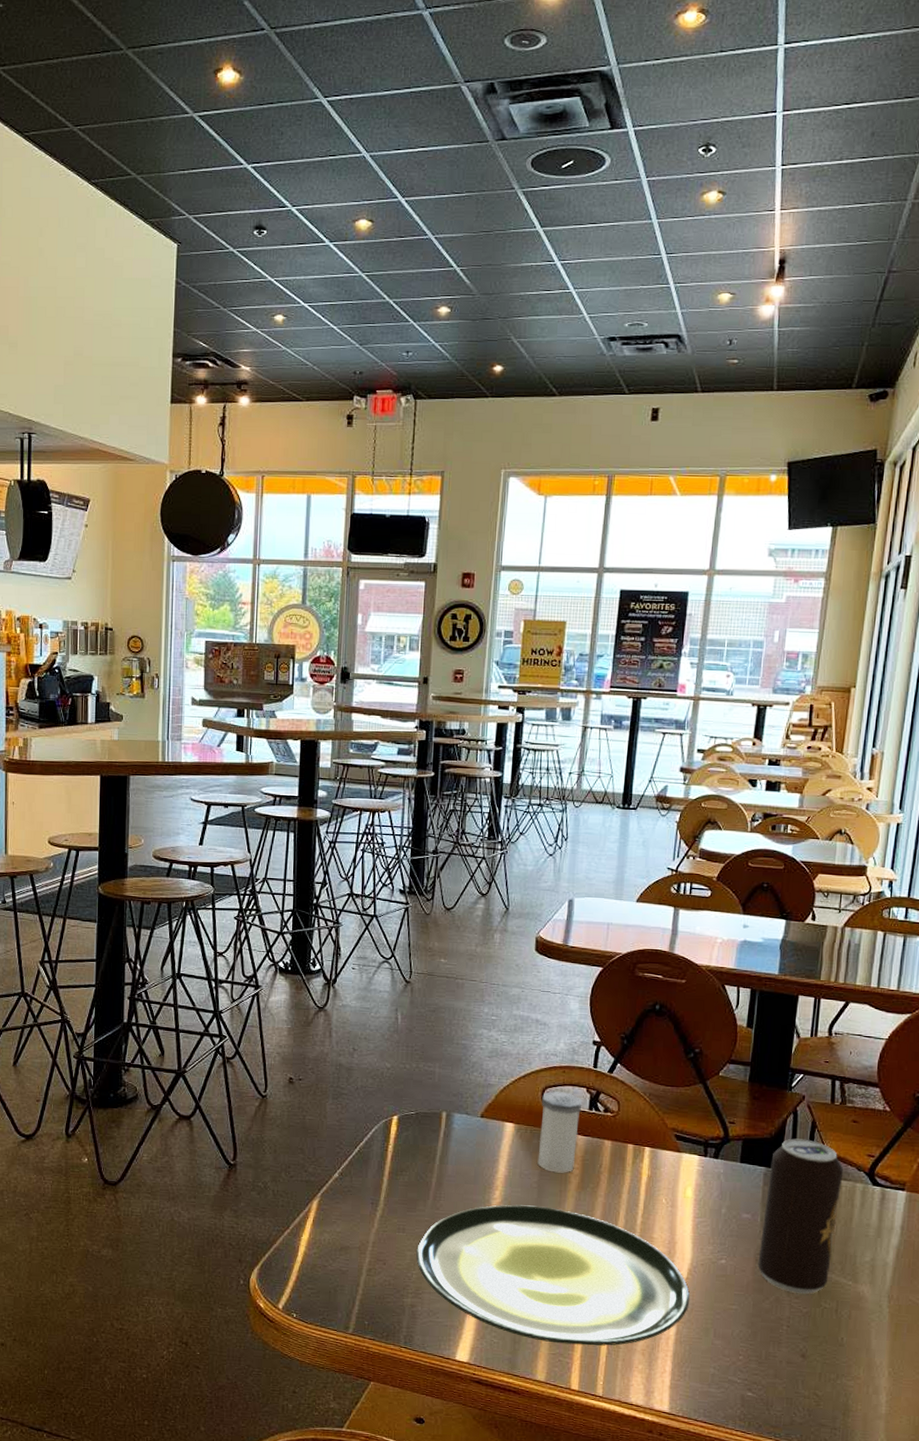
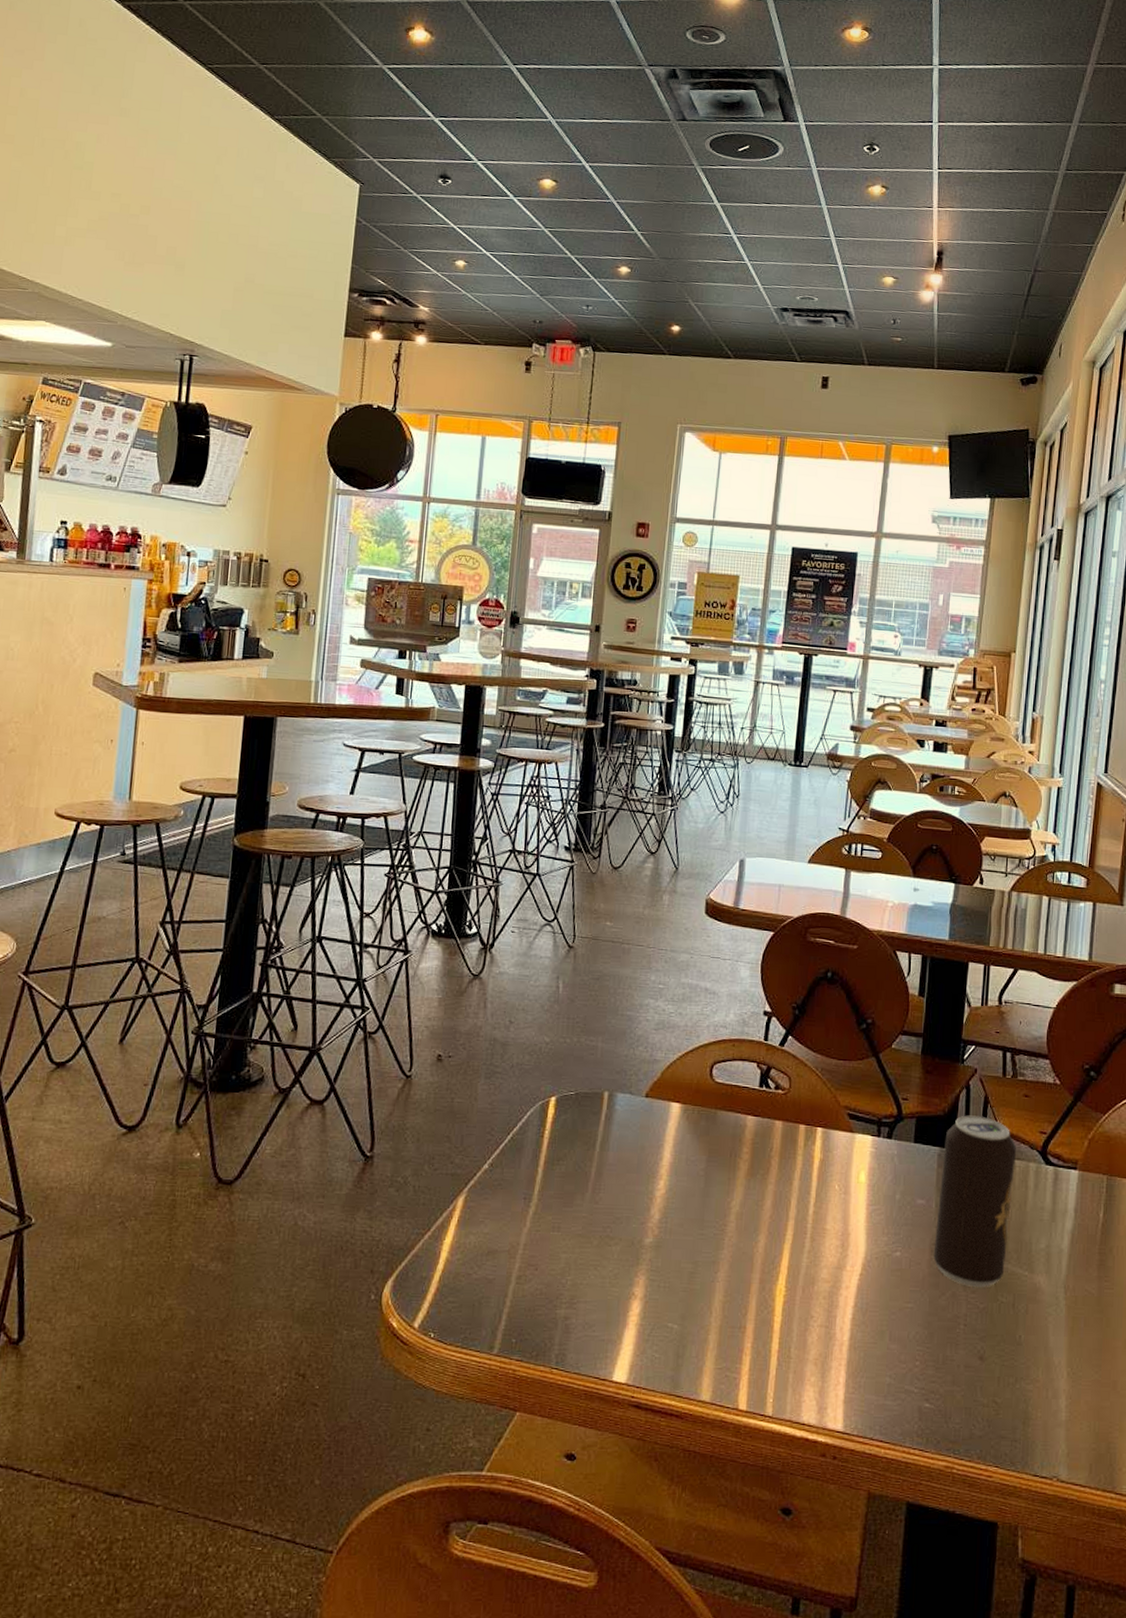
plate: present [415,1204,690,1346] -> none [571,1195,865,1357]
salt shaker: present [537,1091,583,1173] -> none [705,1066,753,1158]

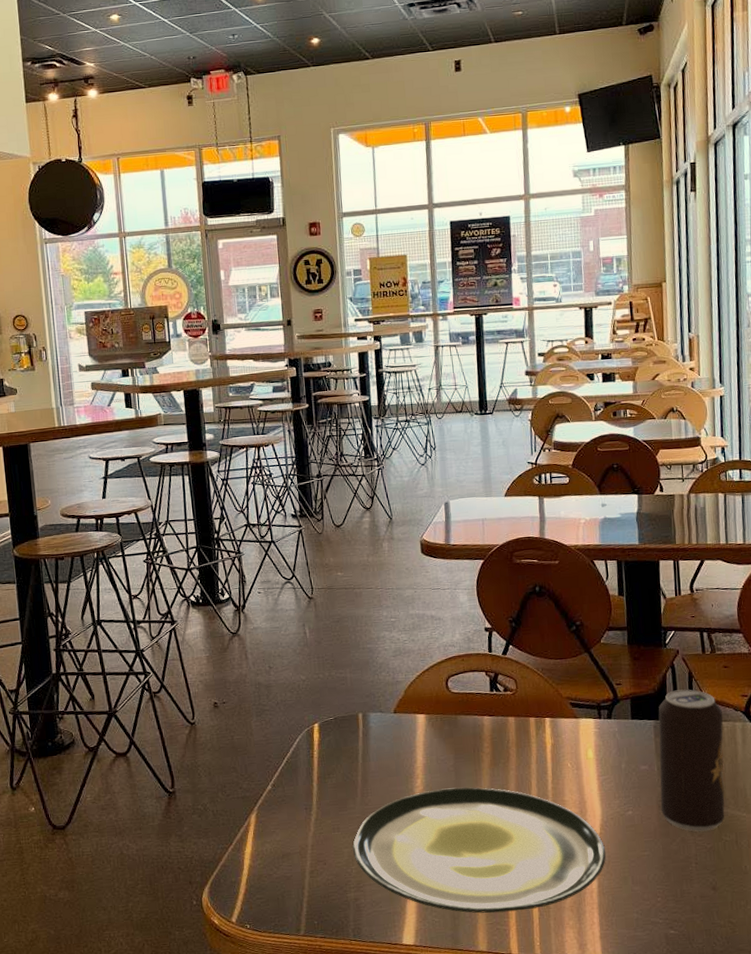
plate: none [571,1195,865,1357] -> present [352,787,607,913]

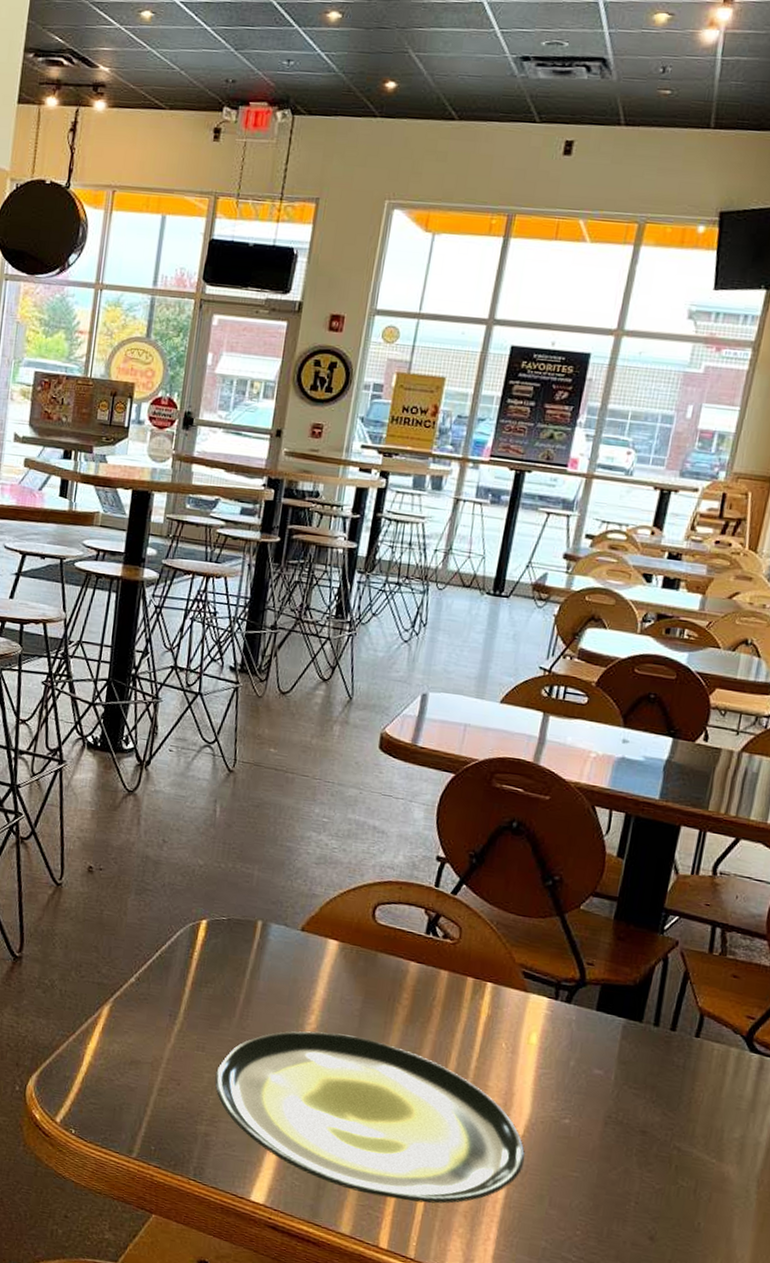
beverage can: present [658,689,725,832] -> none [606,989,718,1169]

